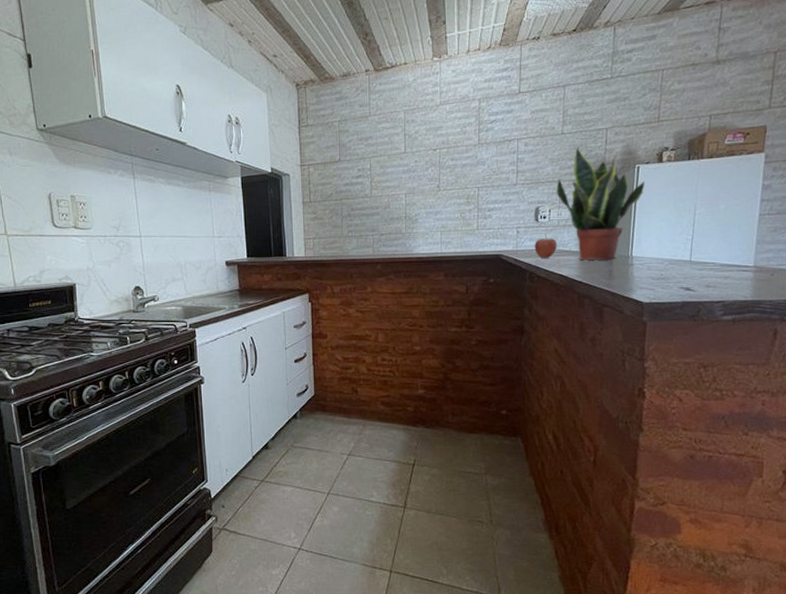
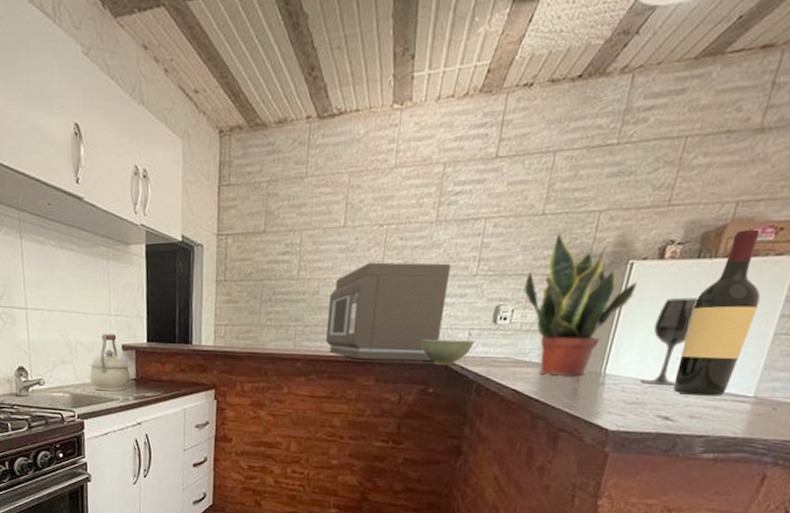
kettle: none [198,253,235,302] -> present [89,333,131,392]
microwave: none [399,176,495,259] -> present [326,262,451,362]
bowl: none [478,237,523,259] -> present [420,339,475,366]
fruit: present [534,234,557,258] -> none [487,339,516,369]
wine glass: none [662,191,695,262] -> present [641,297,698,386]
wine bottle: none [688,135,743,268] -> present [673,229,761,396]

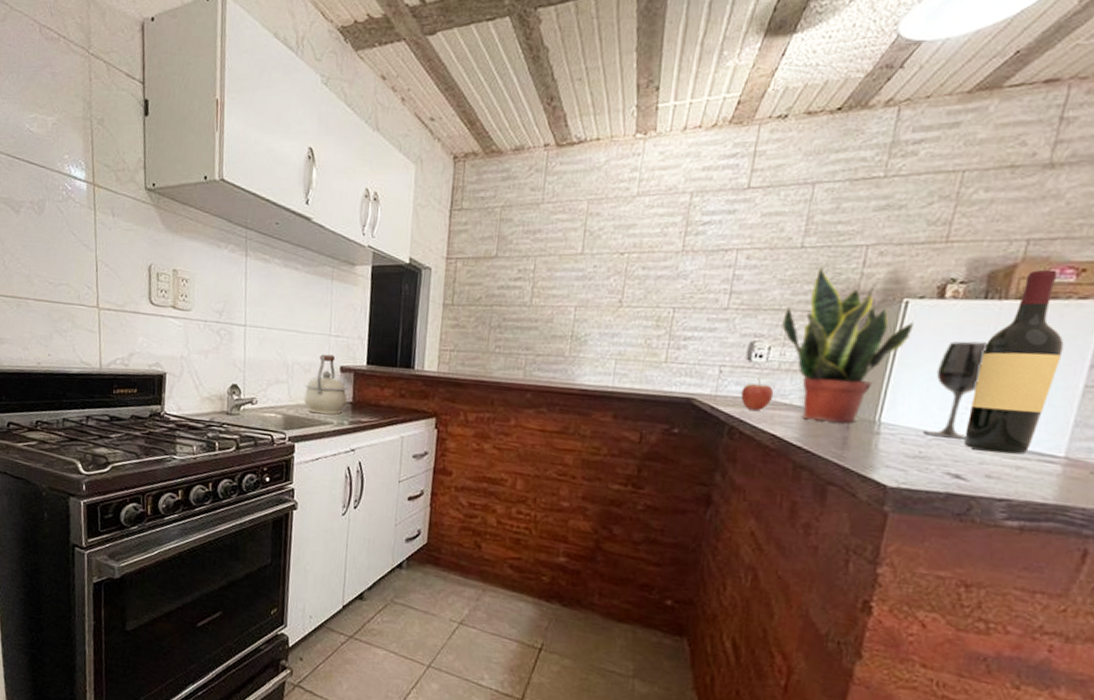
microwave: present [326,262,451,362] -> none [559,291,699,400]
bowl: present [420,339,475,366] -> none [664,375,727,405]
fruit: none [487,339,516,369] -> present [740,378,774,411]

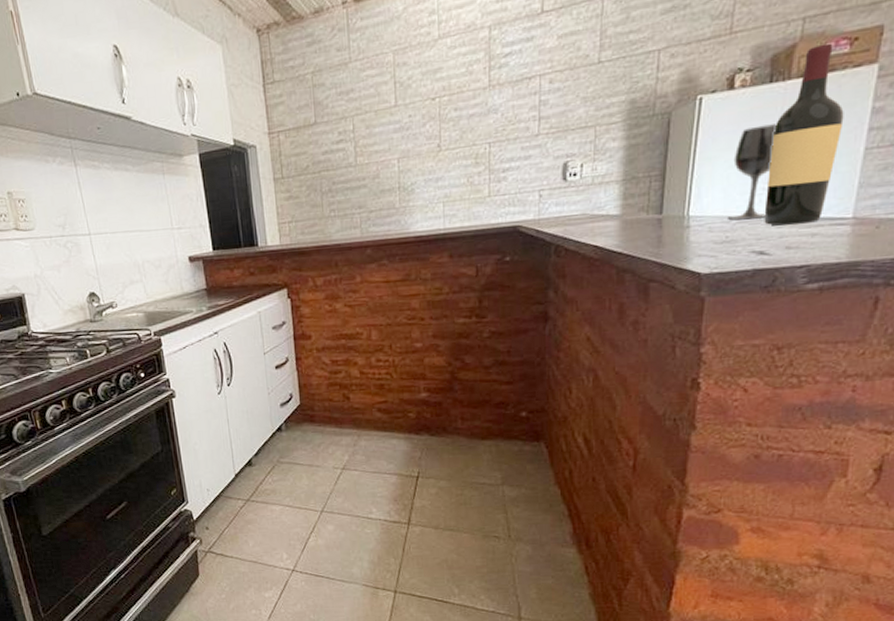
kettle: present [303,354,347,415] -> none [159,247,202,306]
fruit: present [740,378,774,411] -> none [562,196,591,227]
potted plant: present [781,267,914,424] -> none [590,78,709,226]

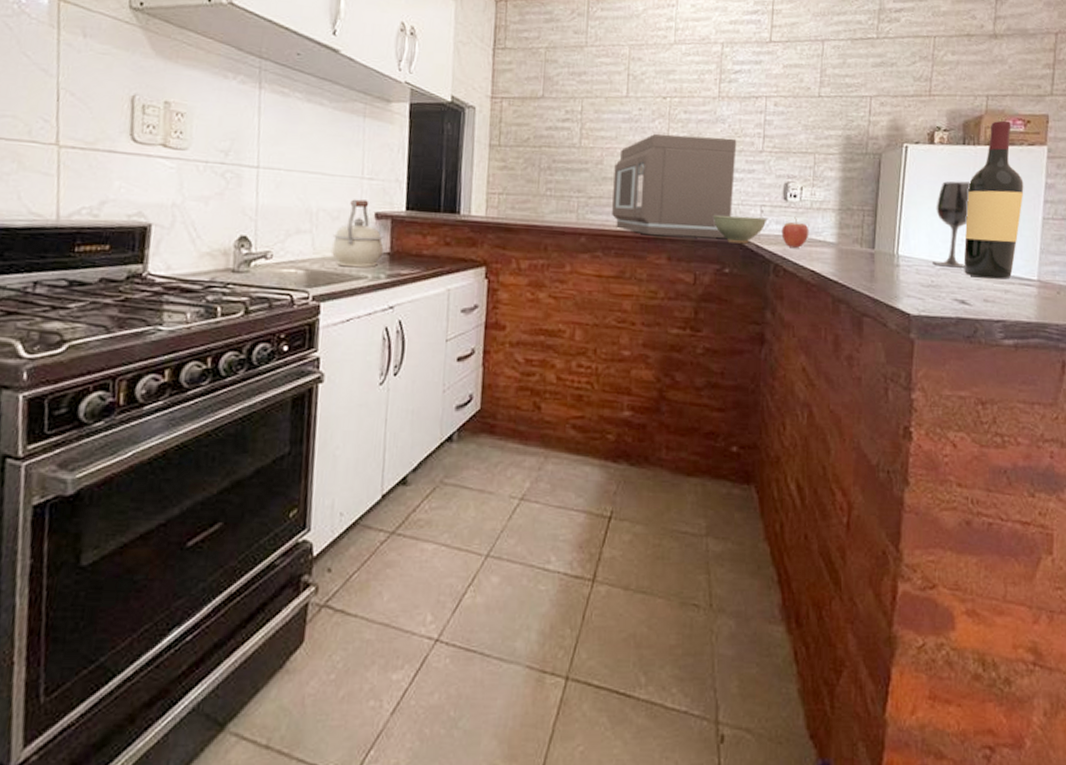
kettle: none [159,247,202,306] -> present [331,199,384,268]
microwave: none [390,127,511,238] -> present [612,134,737,239]
bowl: none [490,202,547,232] -> present [712,215,768,244]
fruit: none [562,196,591,227] -> present [781,217,809,248]

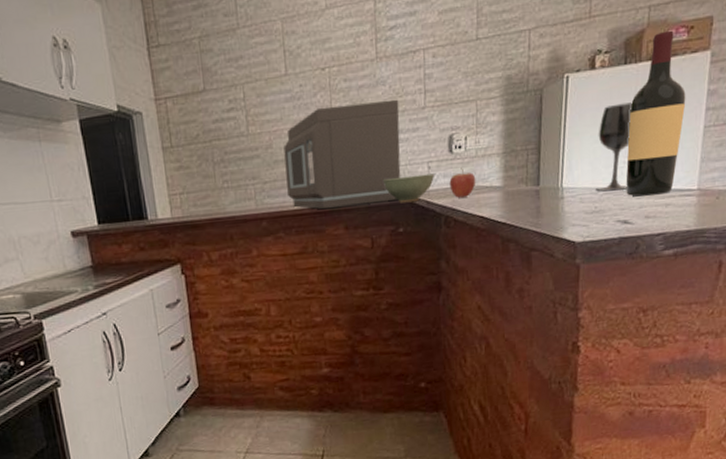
kettle: present [331,199,384,268] -> none [38,221,87,286]

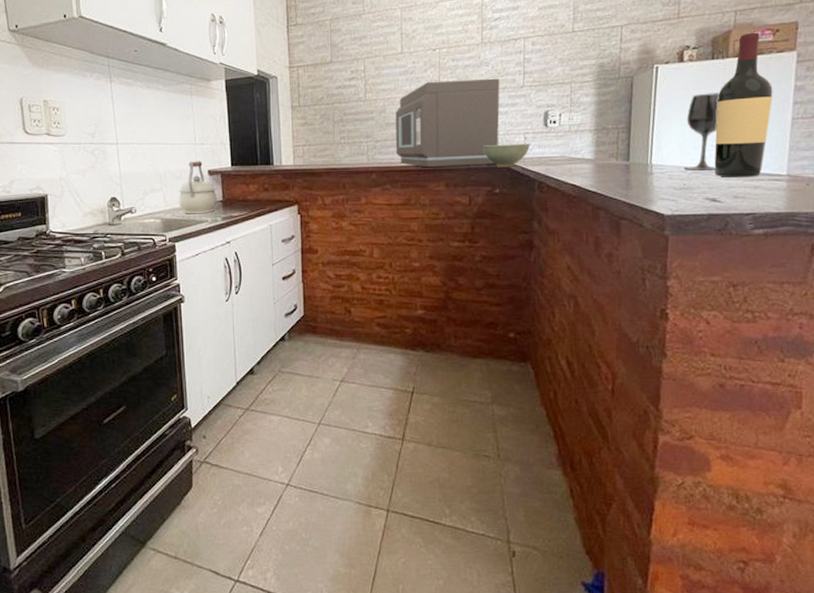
kettle: none [38,221,87,286] -> present [178,161,218,214]
fruit: present [449,168,476,198] -> none [544,140,569,166]

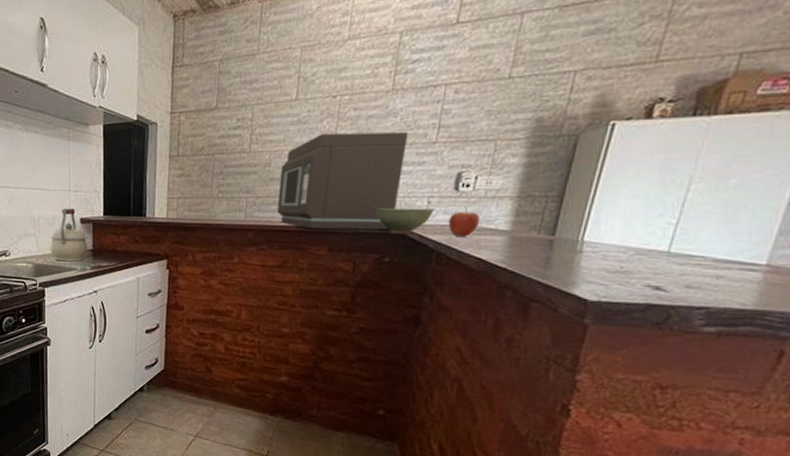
fruit: none [544,140,569,166] -> present [448,207,481,237]
wine glass: present [684,93,720,171] -> none [625,158,695,253]
wine bottle: present [714,32,773,177] -> none [665,82,773,264]

